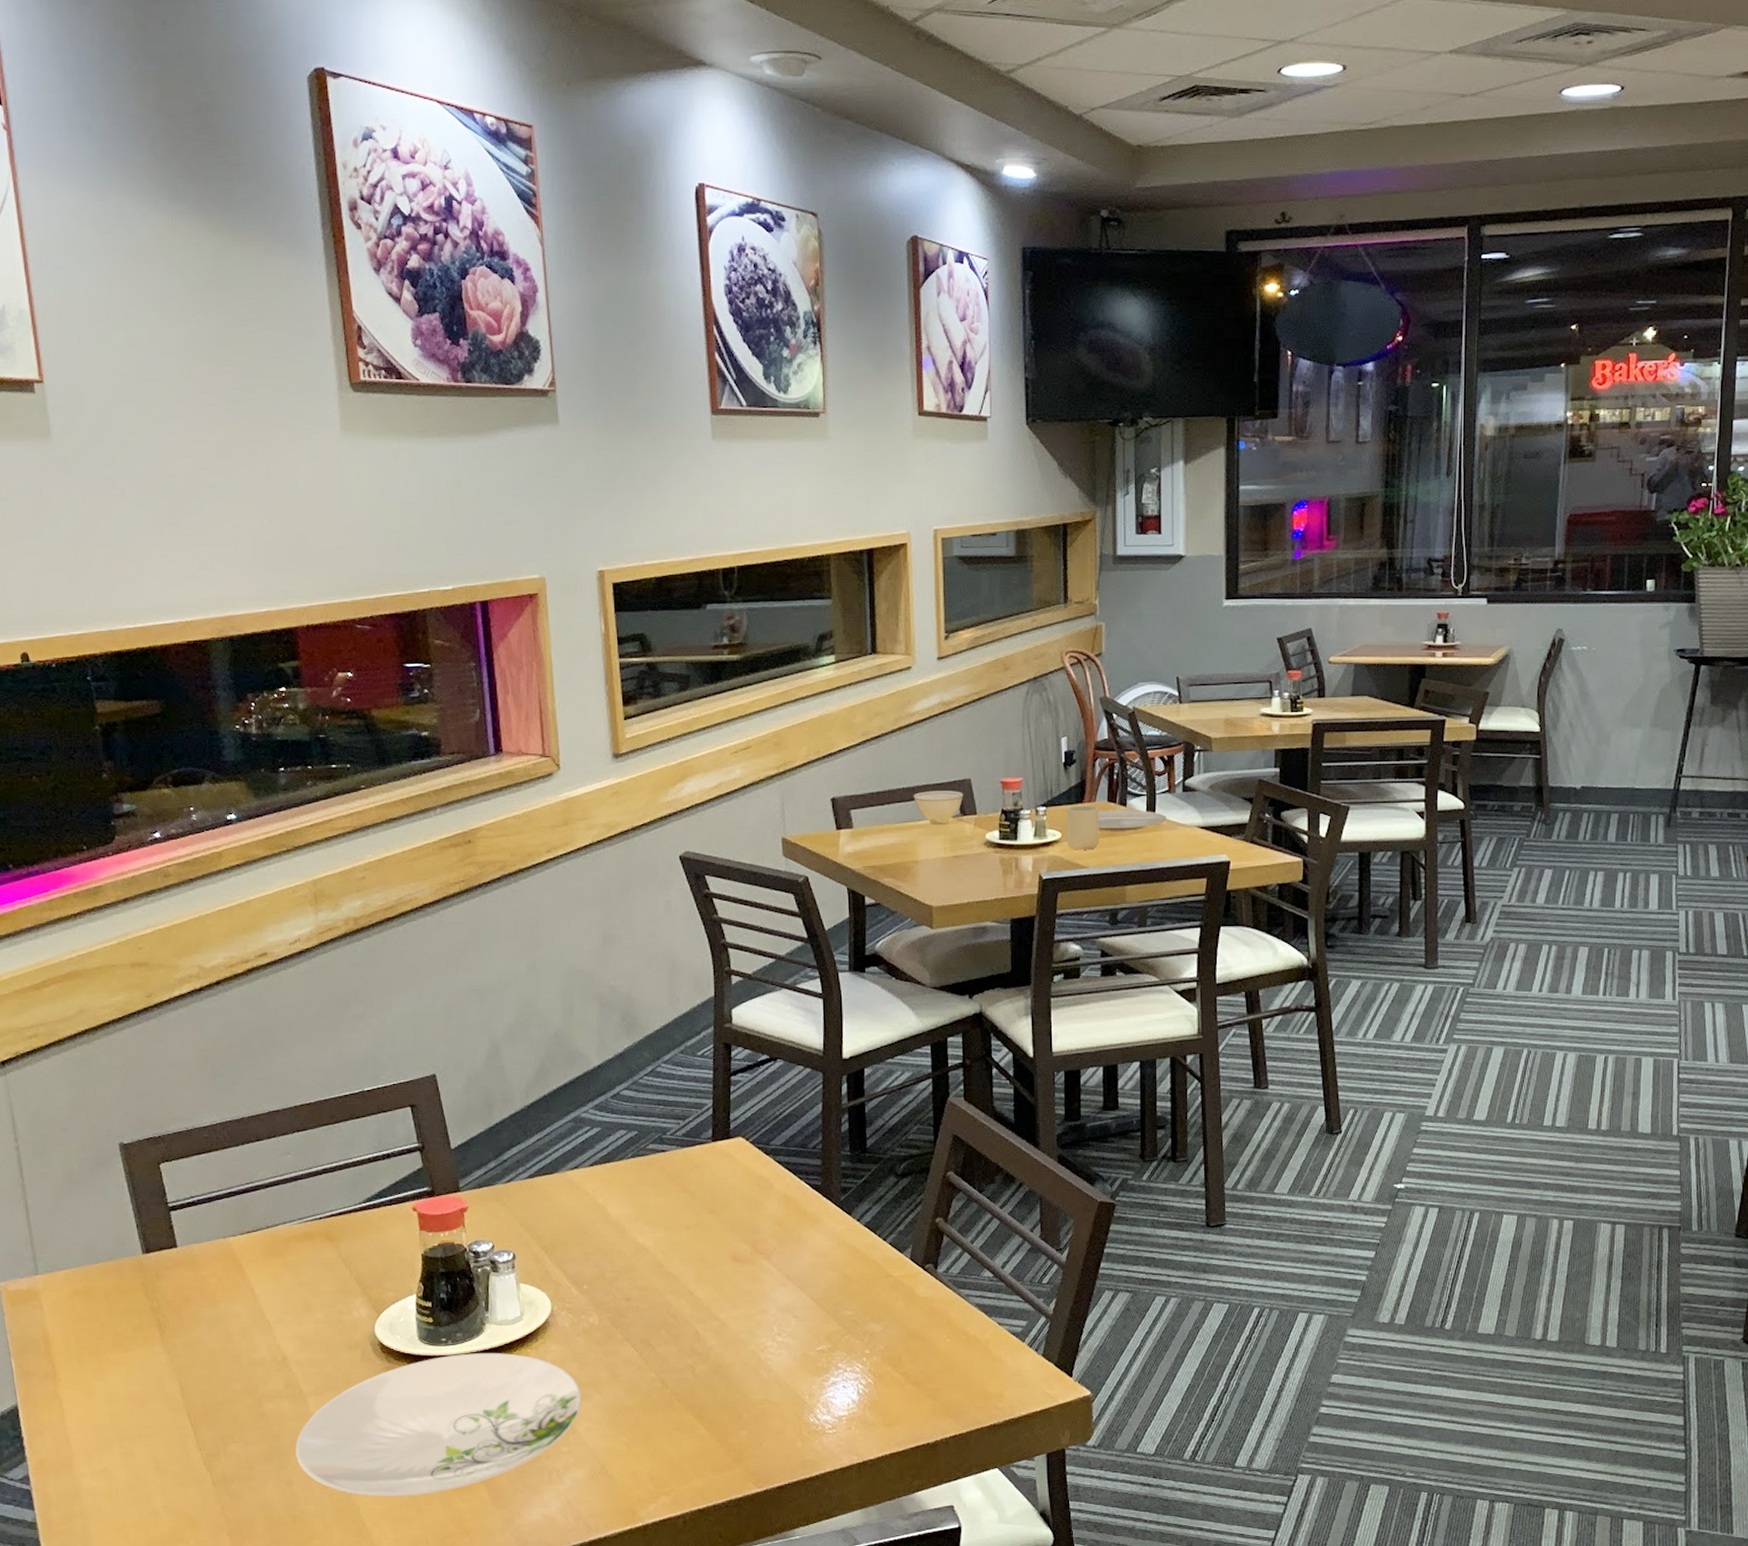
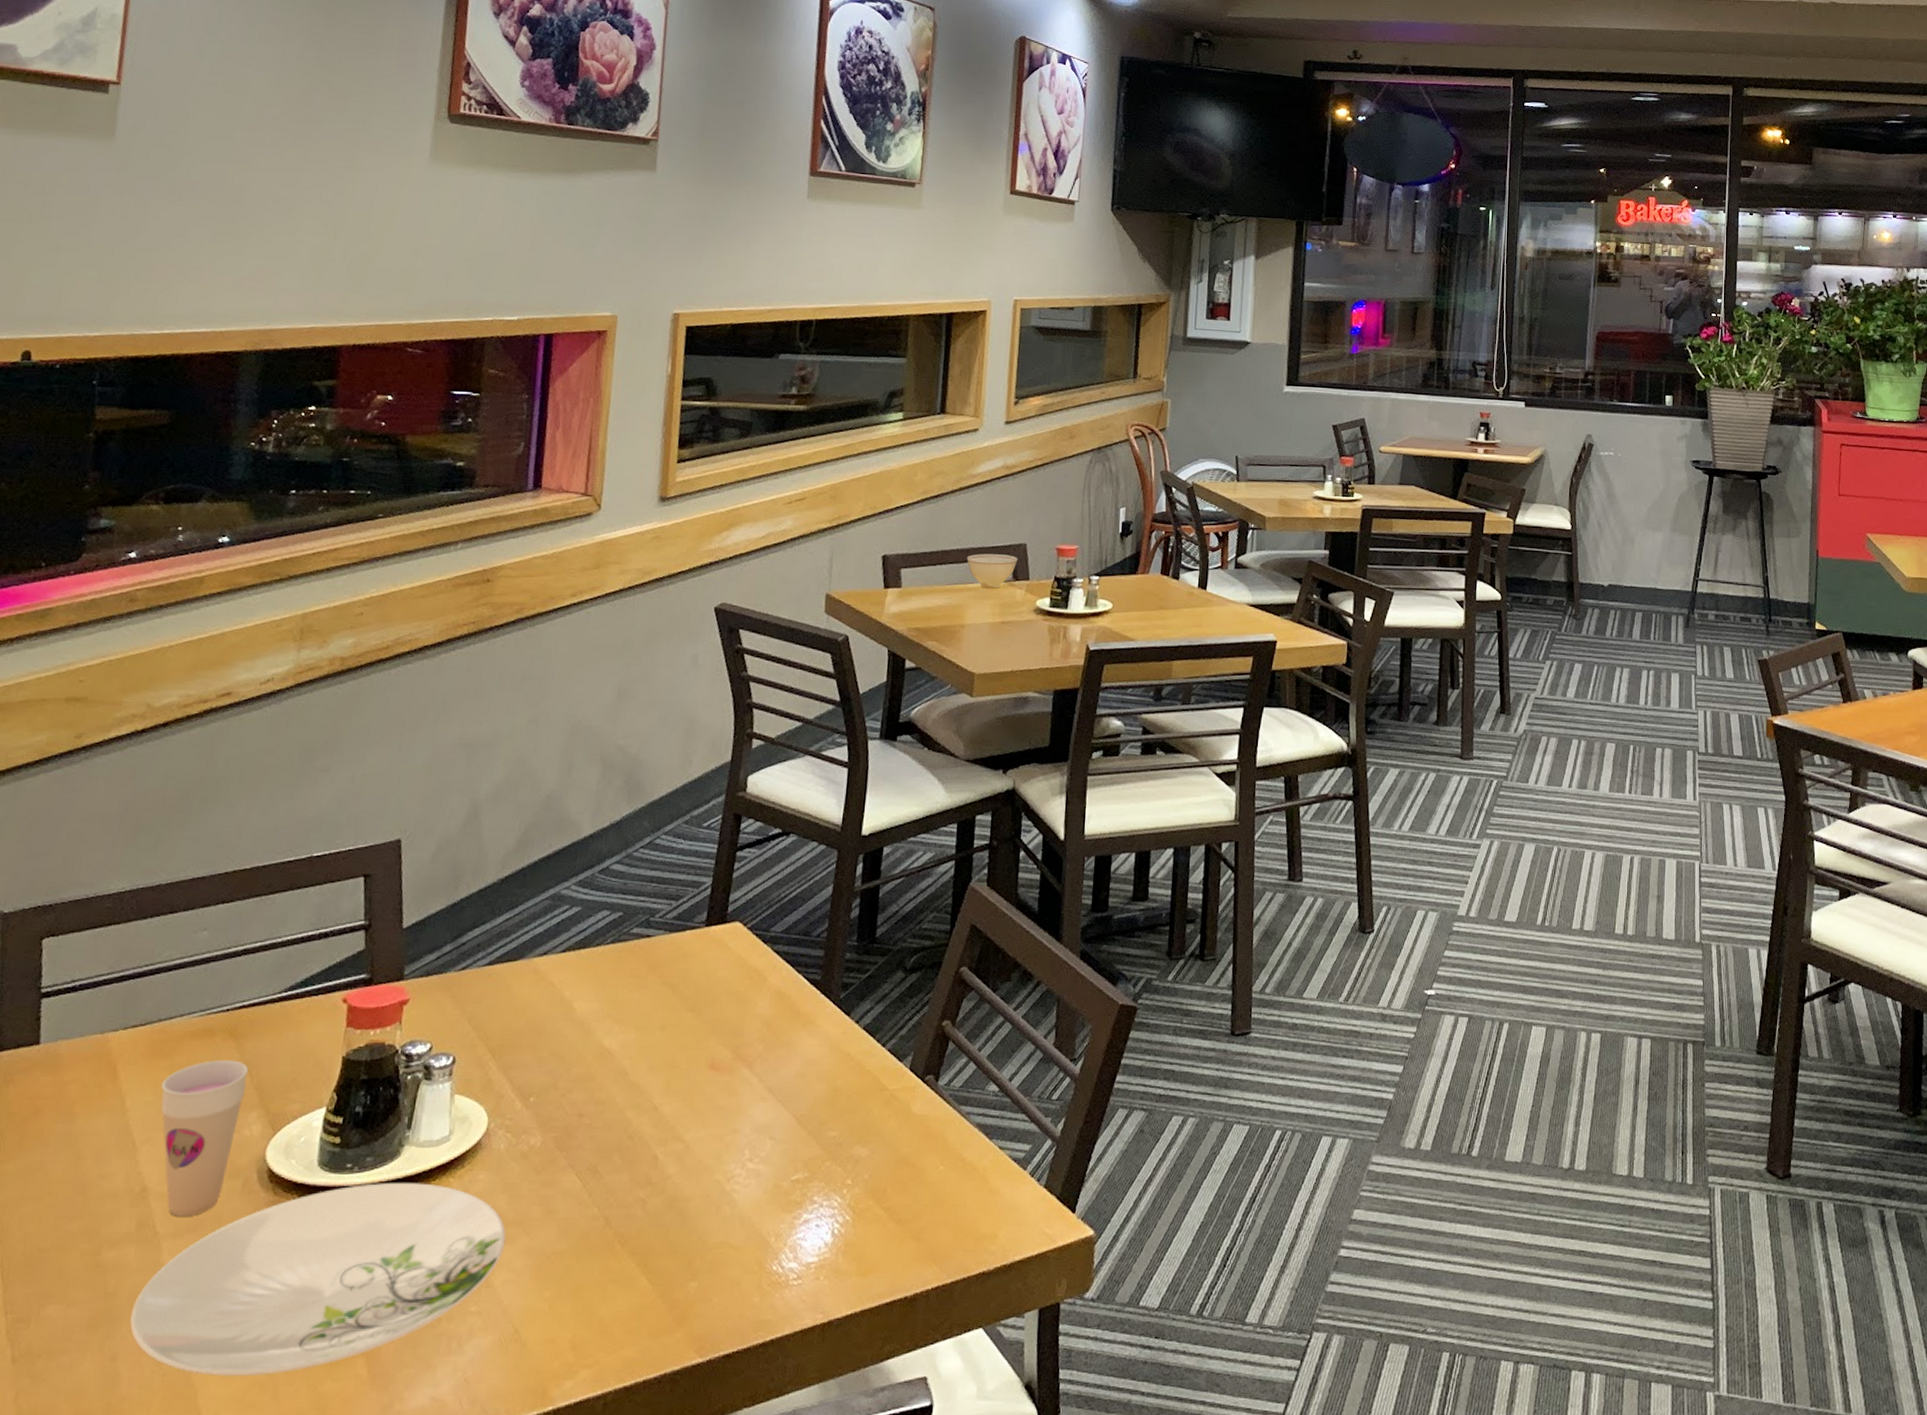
cup: none [280,1258,348,1378] -> present [161,1060,249,1216]
cup: present [1066,805,1099,850] -> none [1117,576,1152,622]
plate: present [1098,810,1167,831] -> none [1149,582,1218,605]

